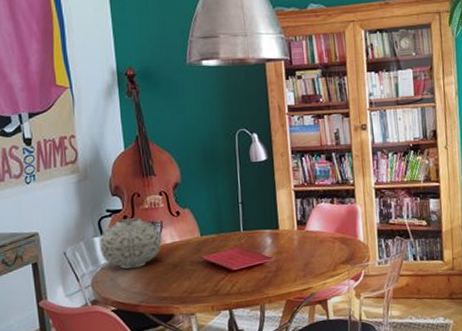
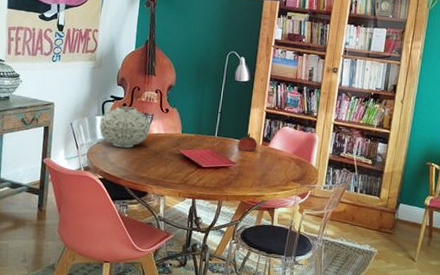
fruit: none [269,220,292,243] -> present [238,133,258,153]

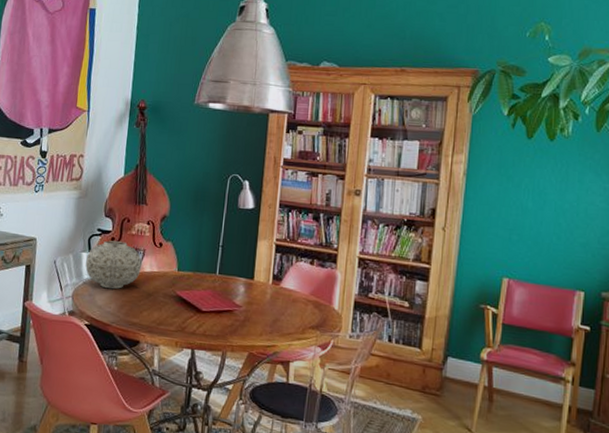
fruit: present [238,133,258,153] -> none [243,270,267,293]

